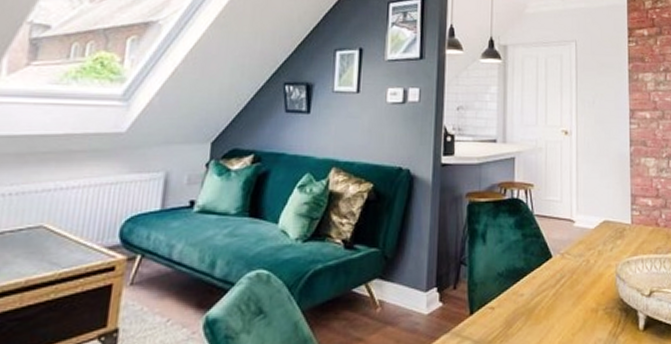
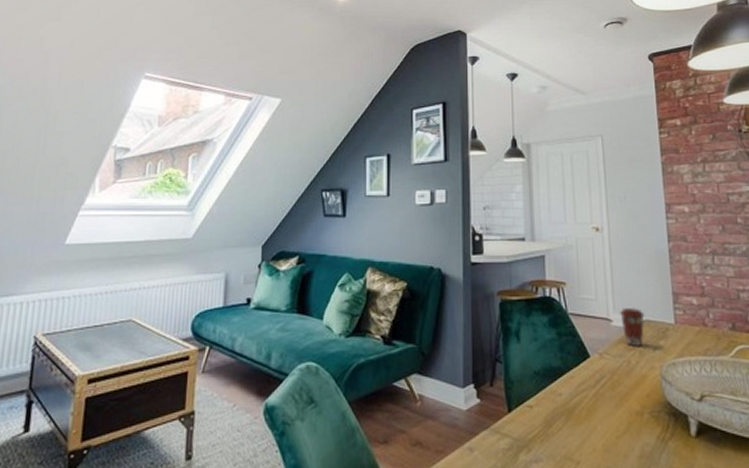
coffee cup: none [583,208,605,246] -> present [620,307,645,346]

